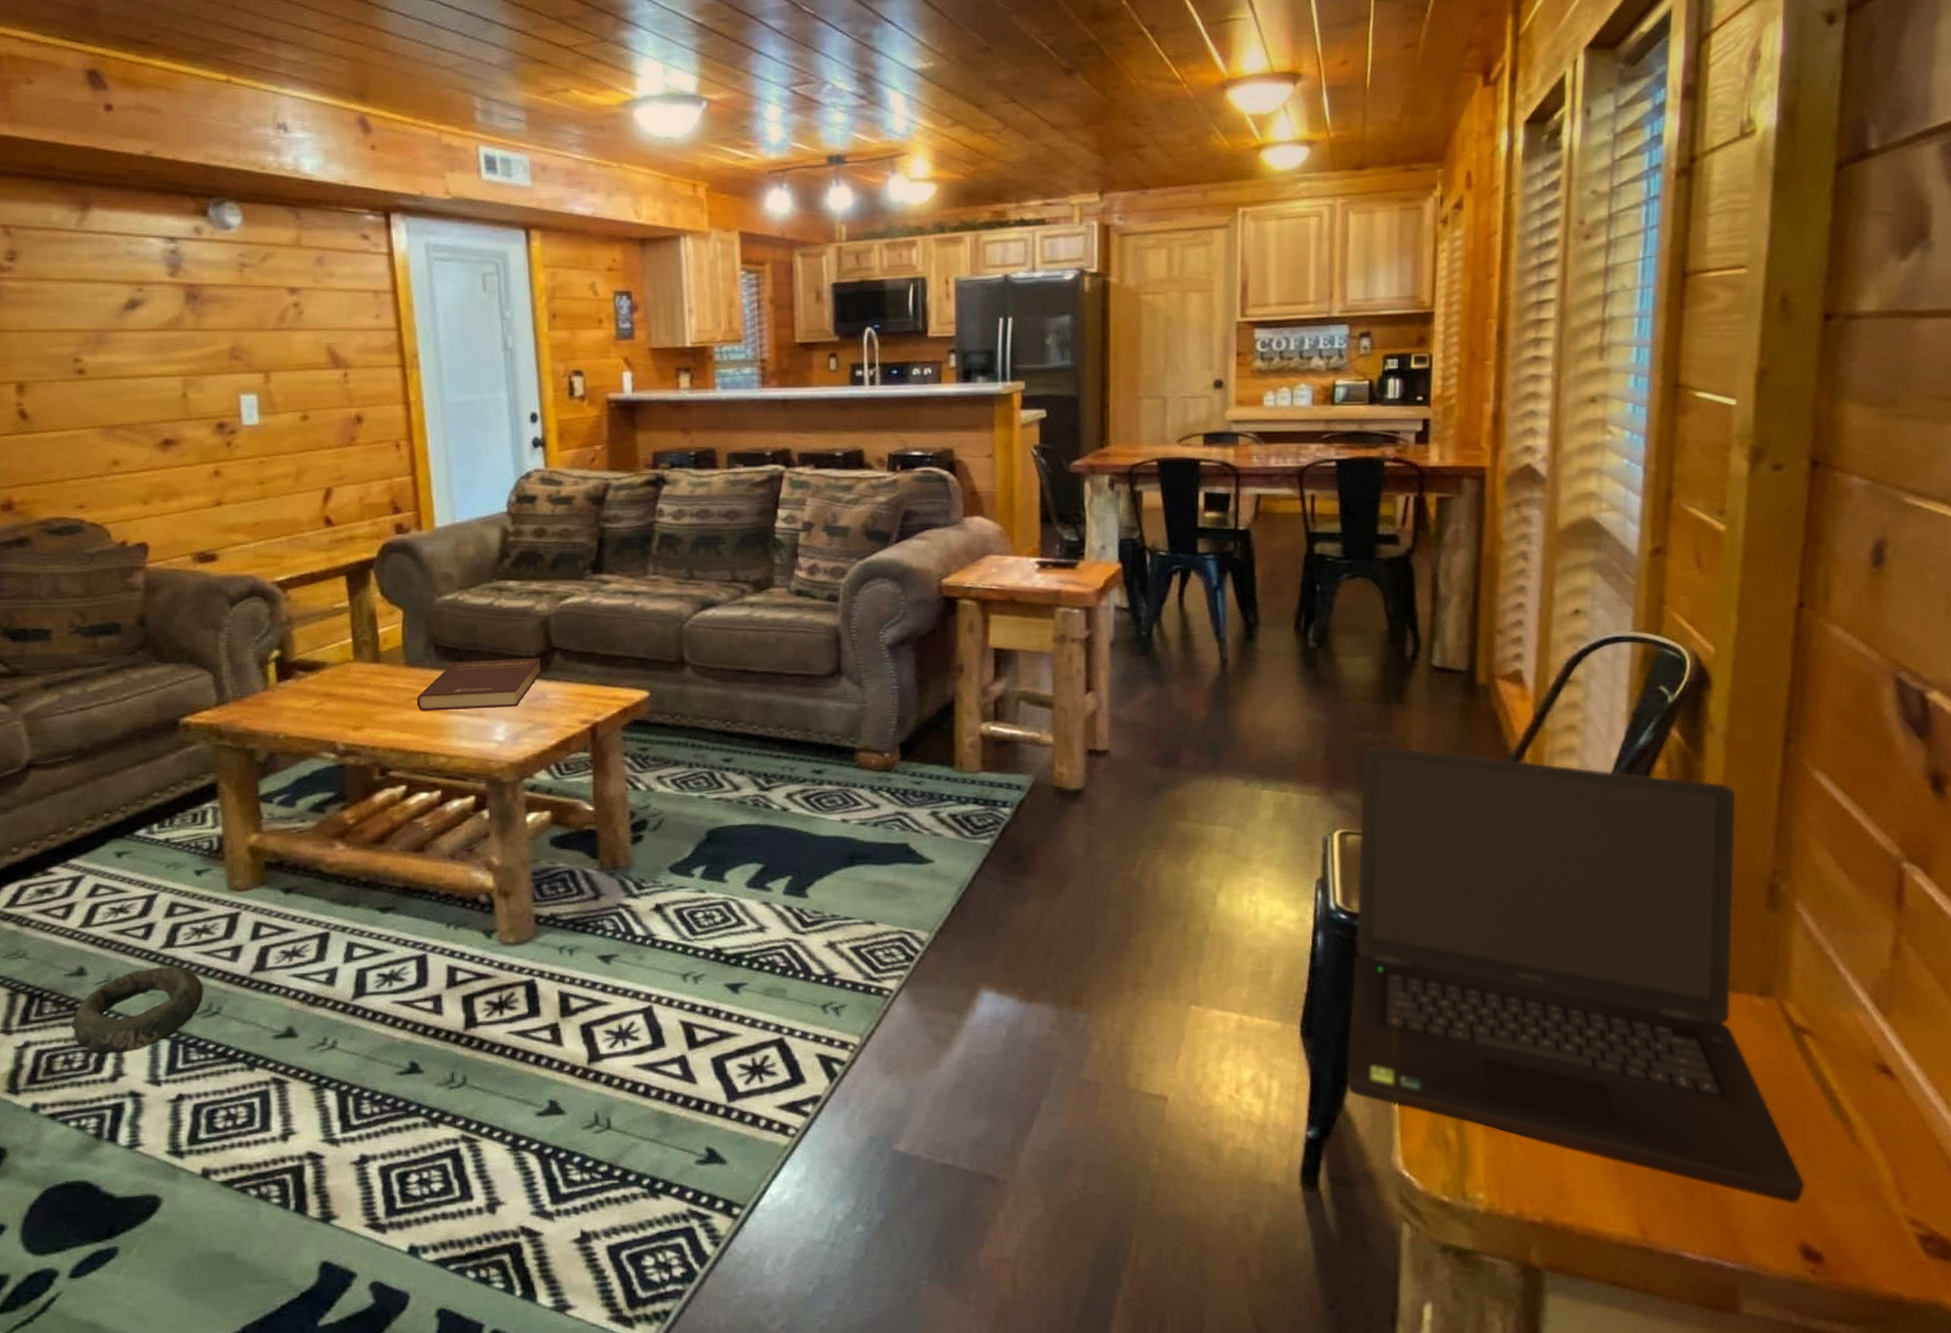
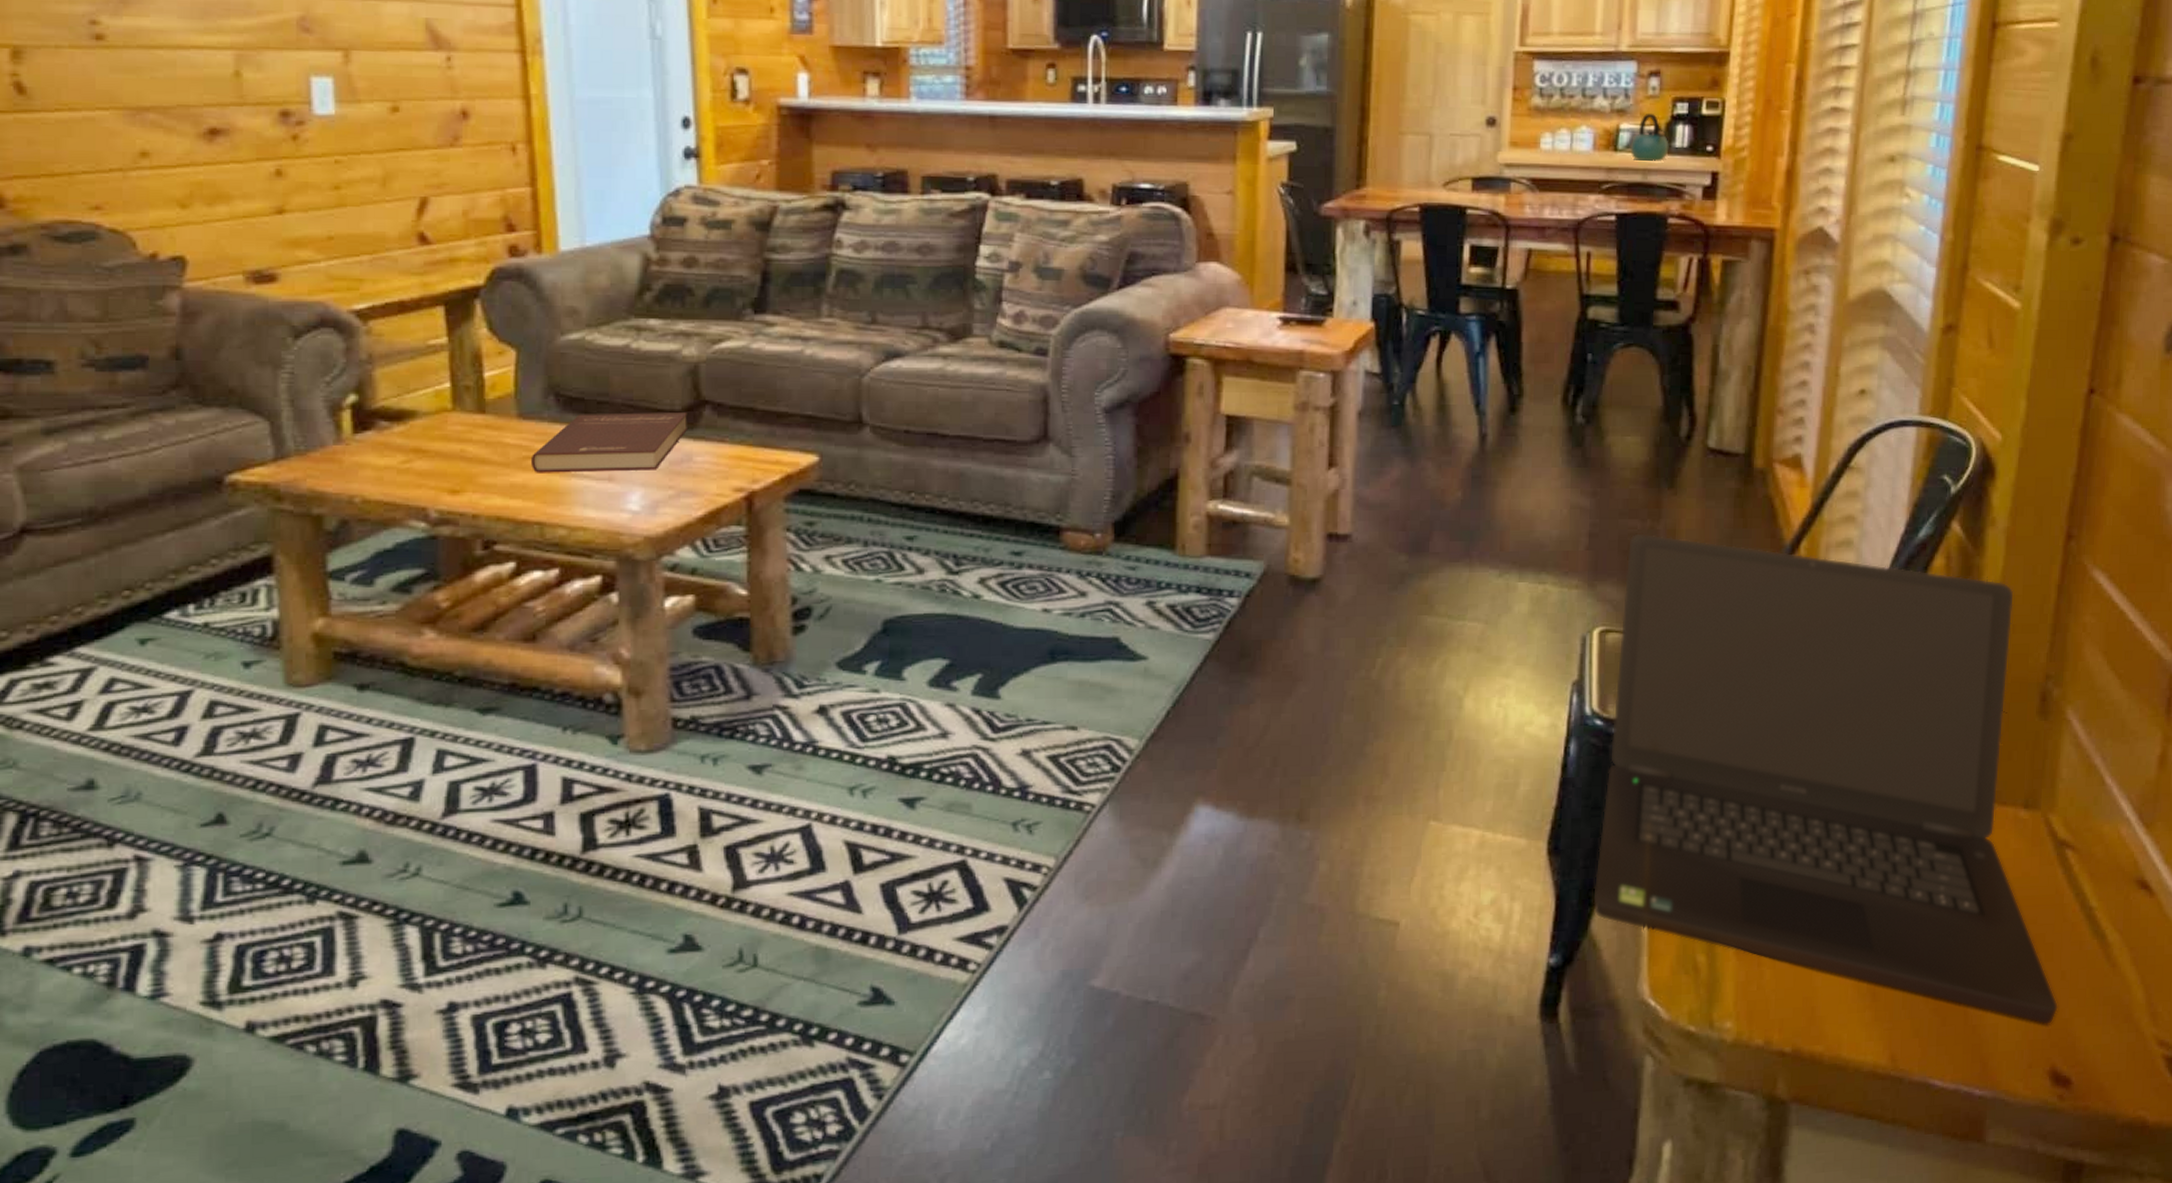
dog toy: present [72,966,204,1054] -> none [77,778,251,885]
kettle: none [1346,369,1382,412] -> present [1630,113,1669,161]

